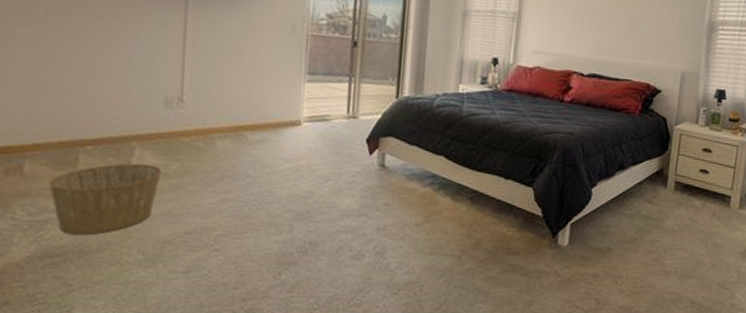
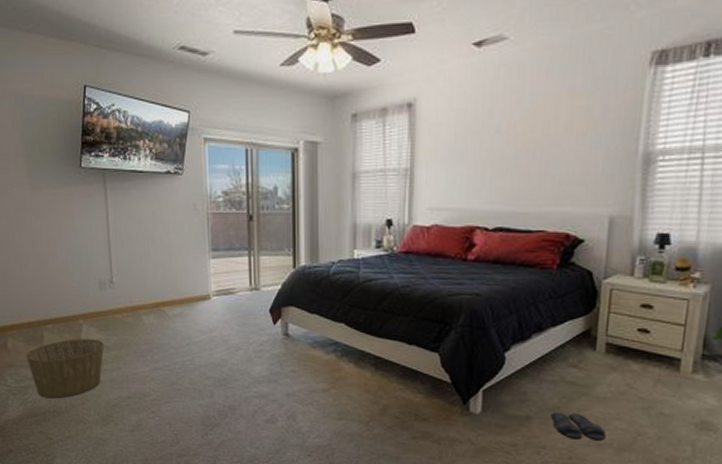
slippers: none [628,244,672,270] -> present [551,412,606,441]

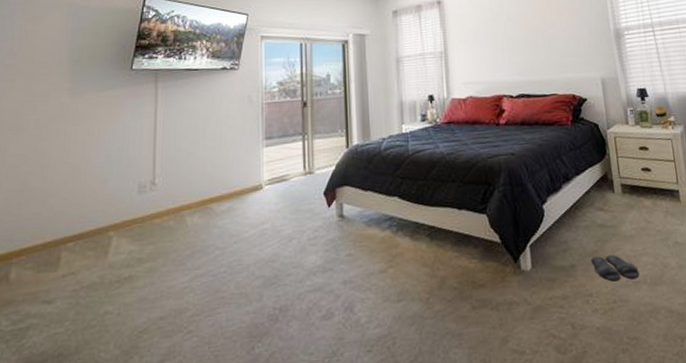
basket: present [26,339,105,399] -> none [32,252,137,339]

